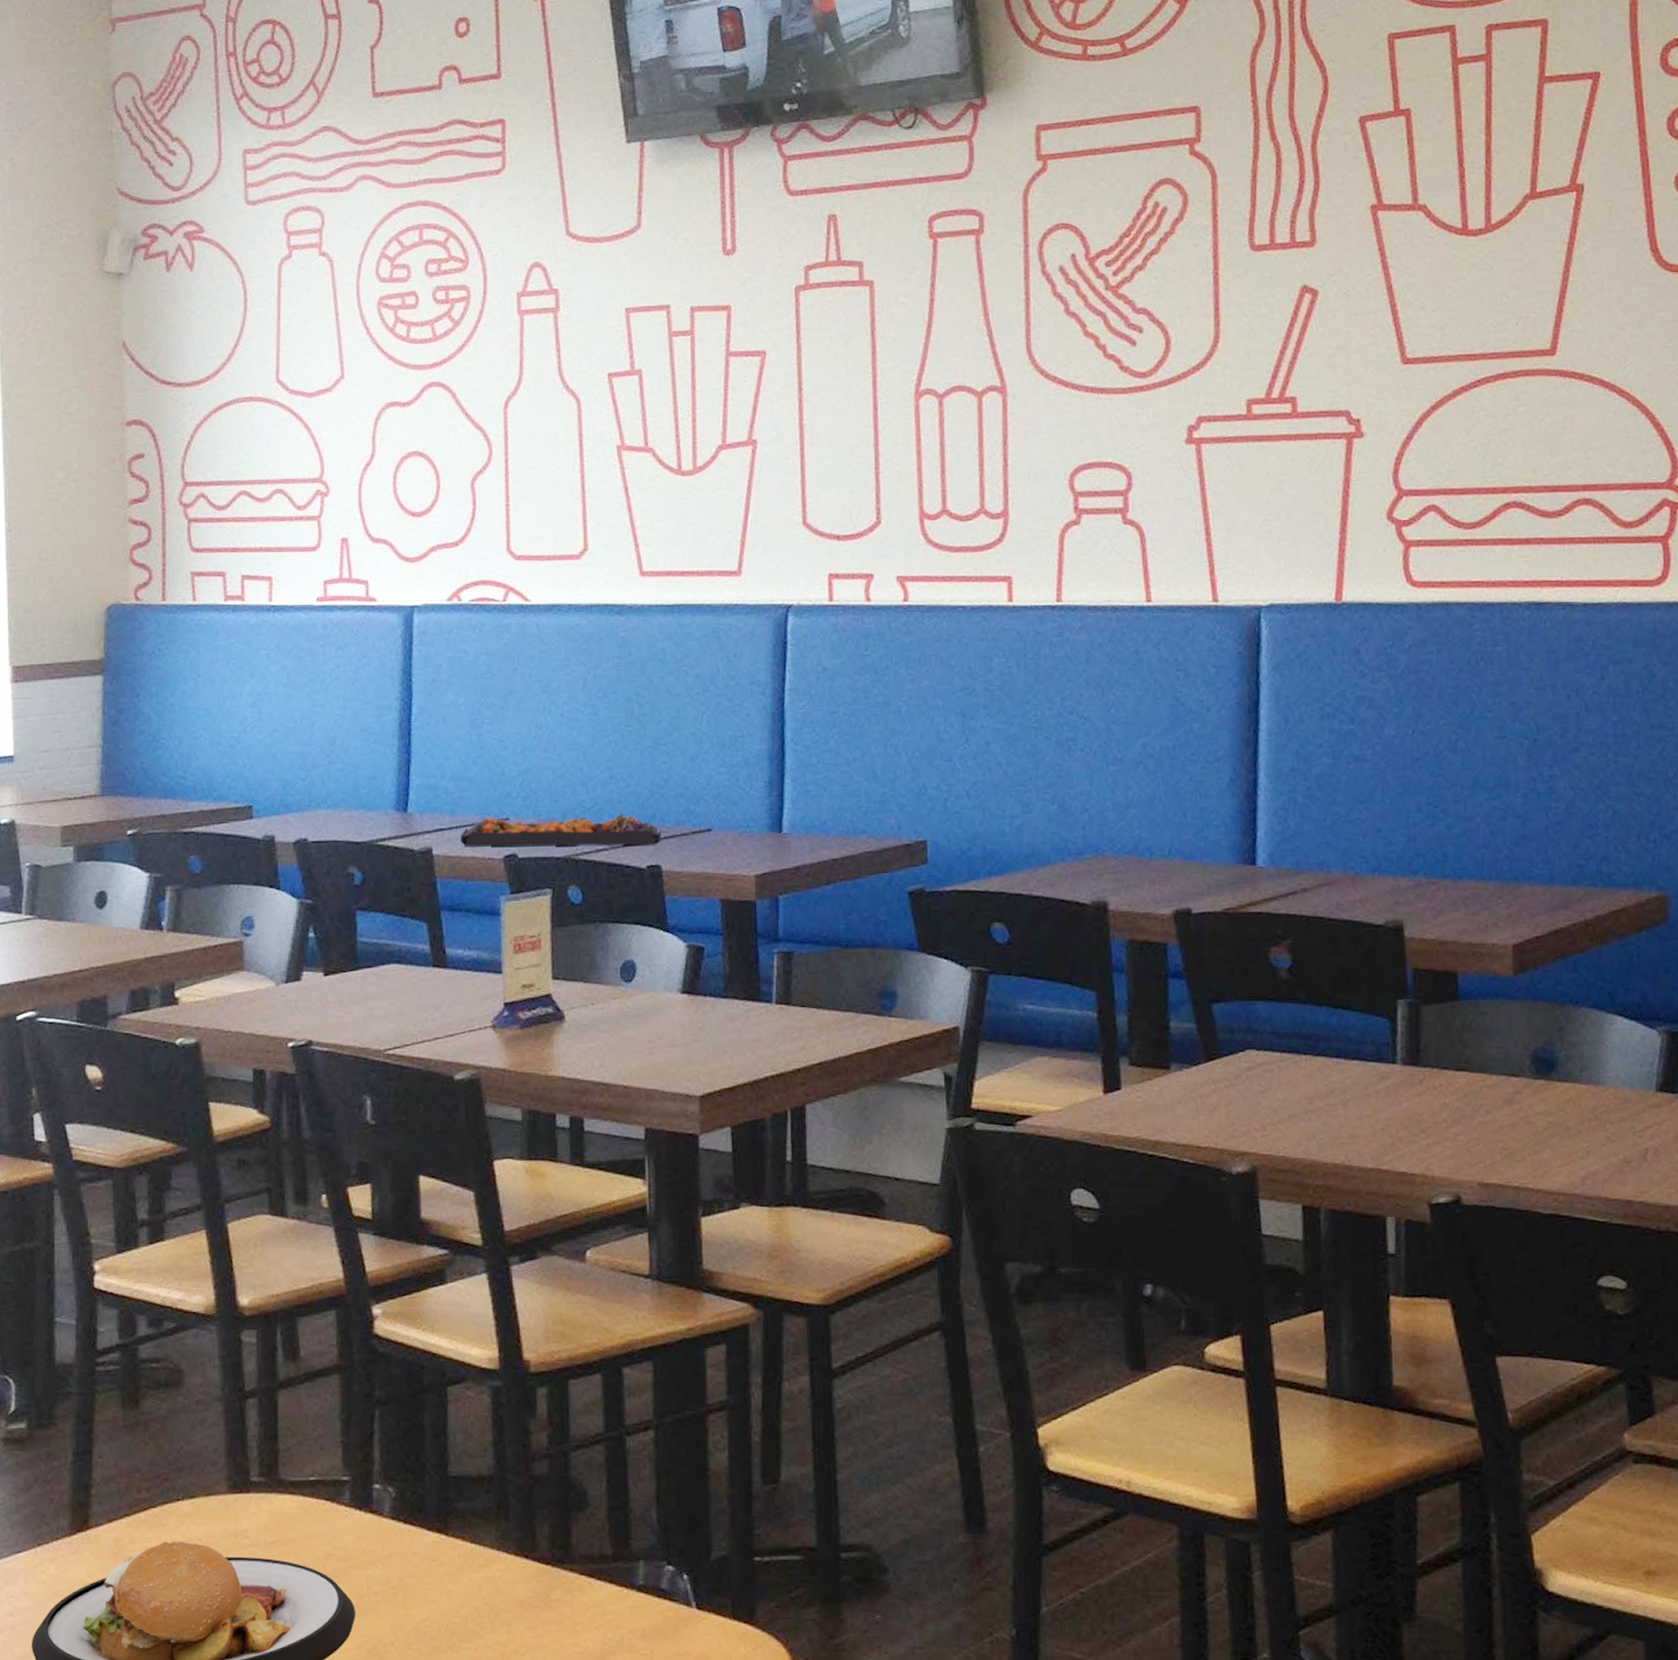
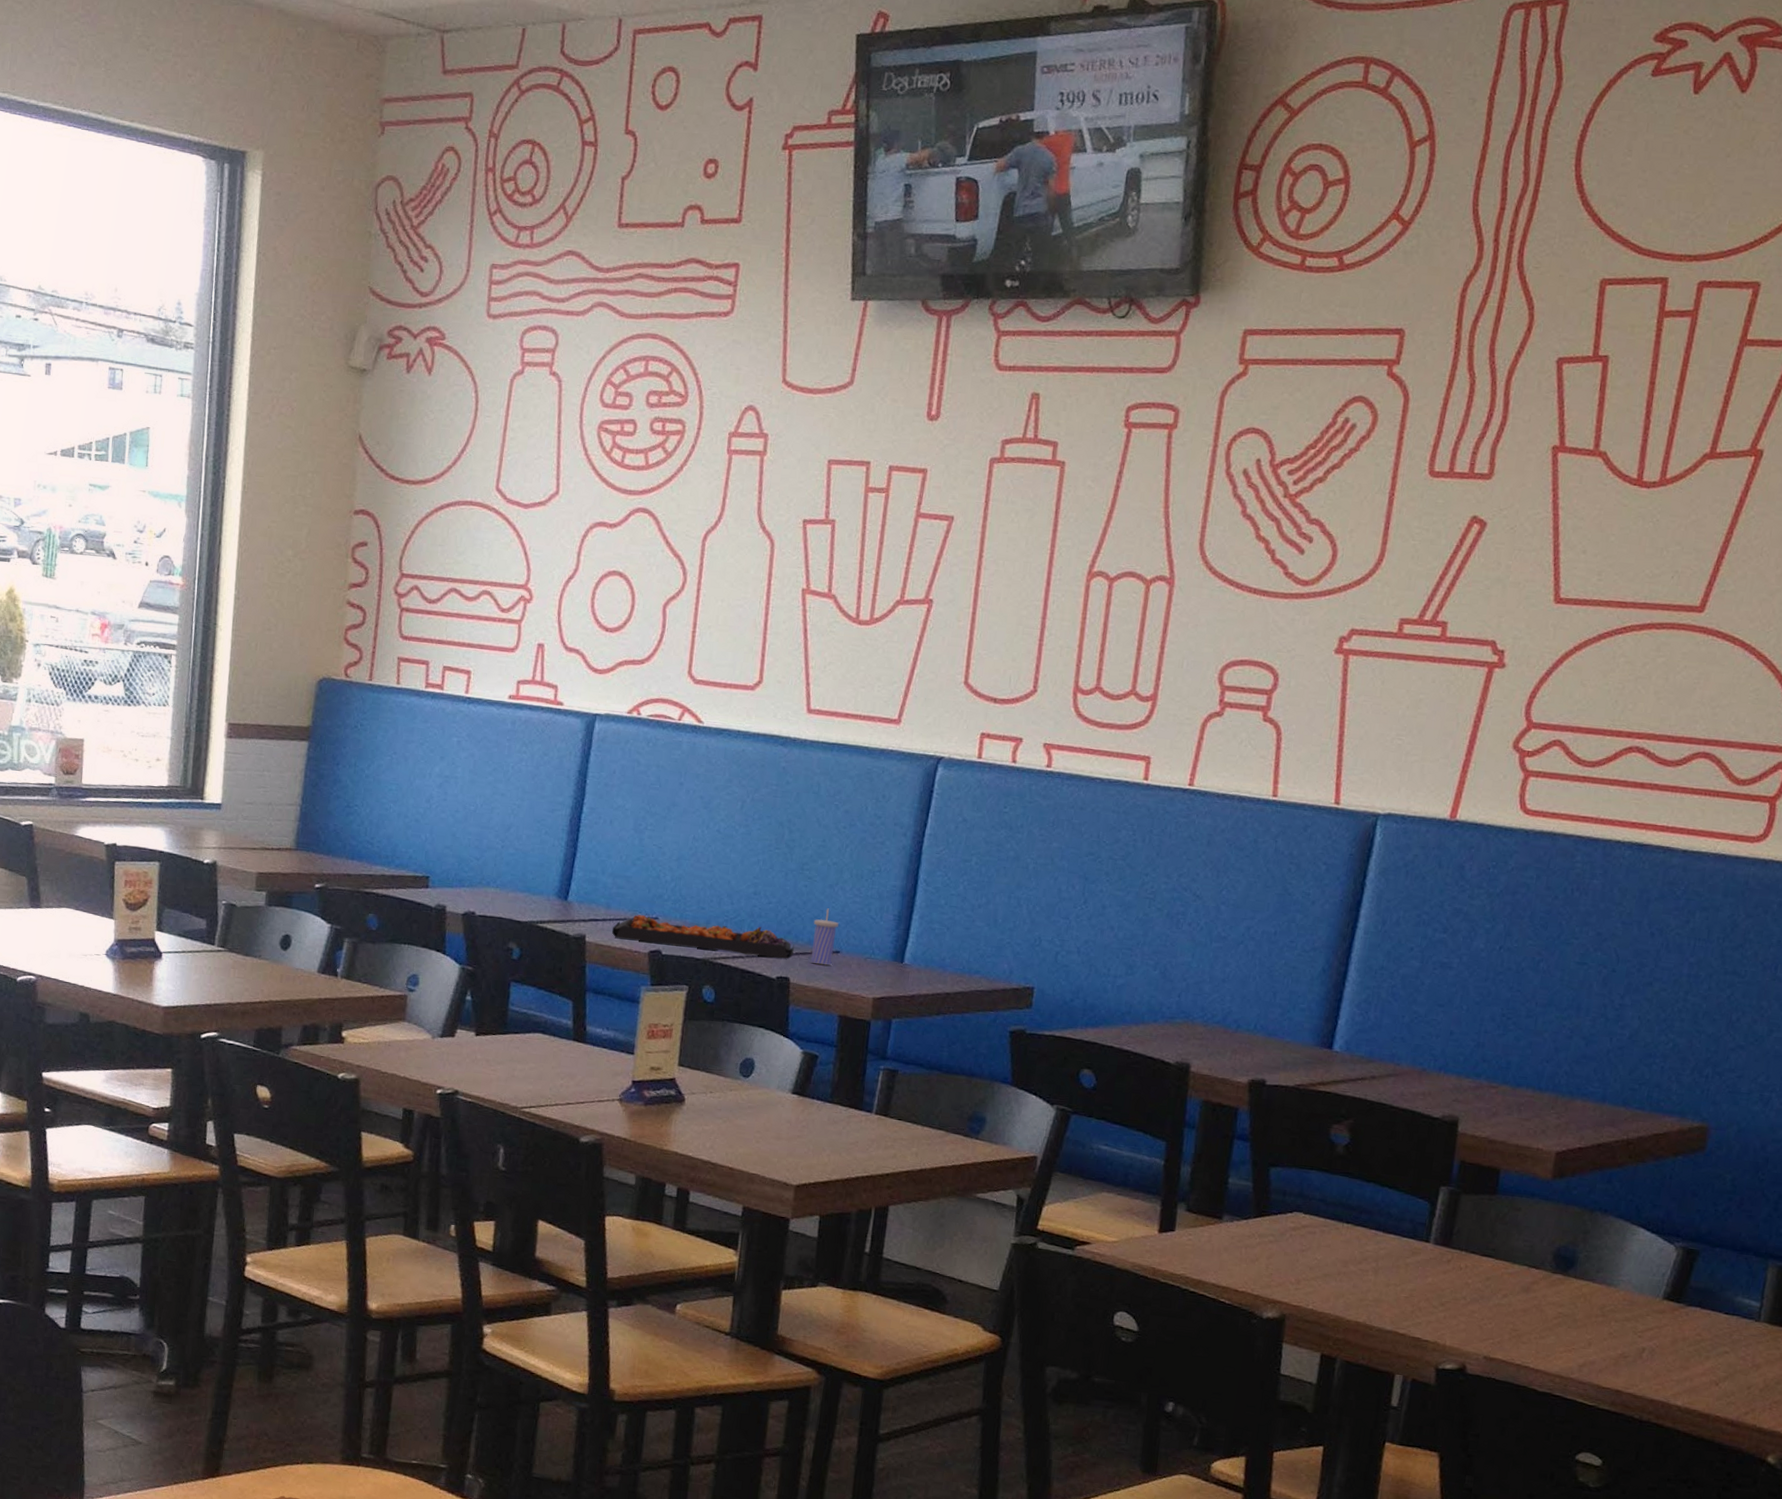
beverage cup: none [678,784,706,847] -> present [810,908,839,966]

